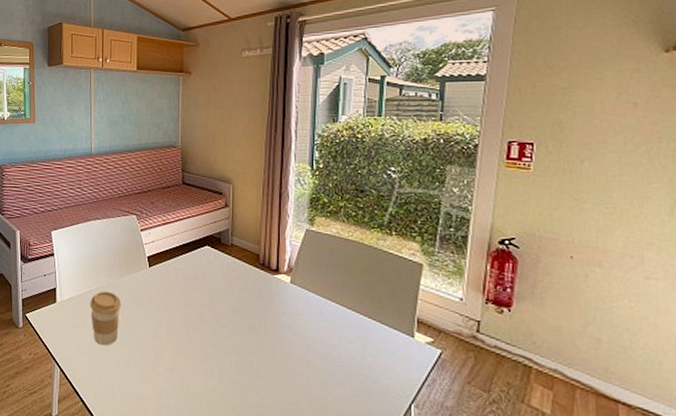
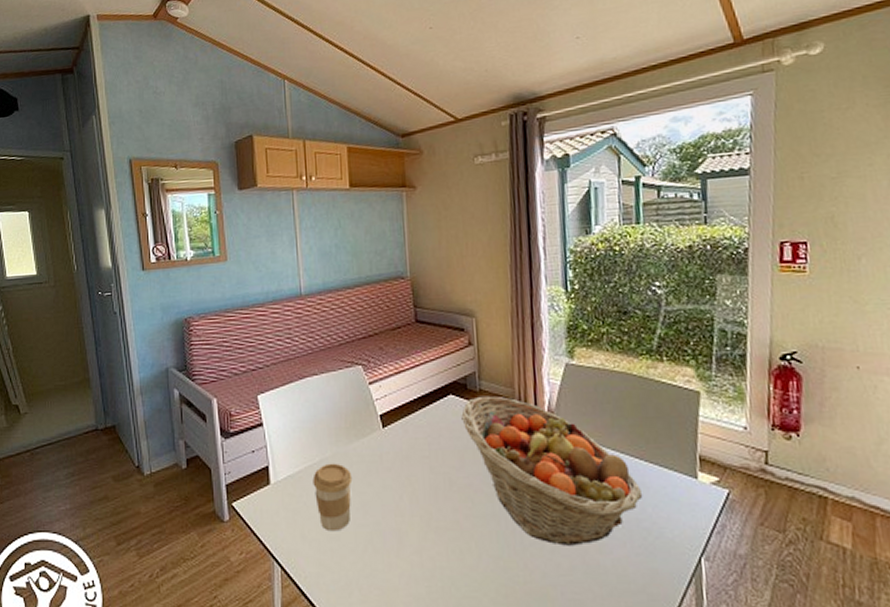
fruit basket: none [214,249,365,381] -> present [461,396,643,546]

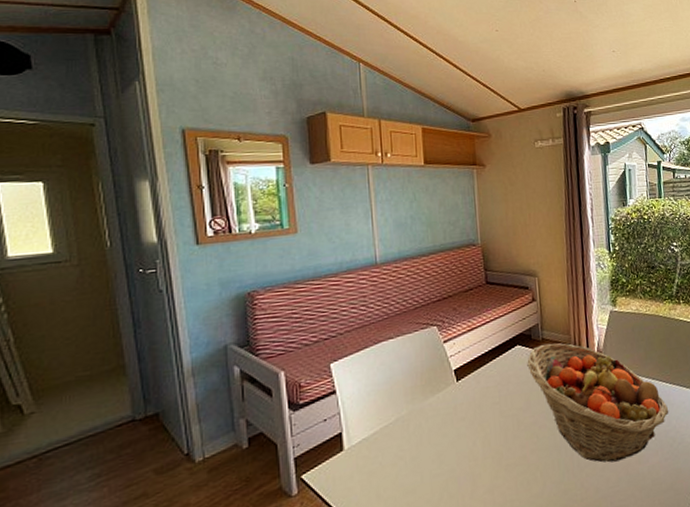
coffee cup: present [312,463,353,532] -> none [388,420,428,487]

